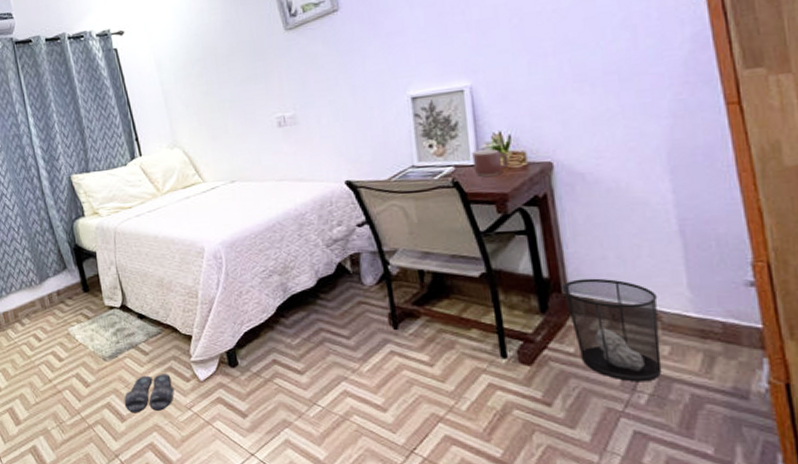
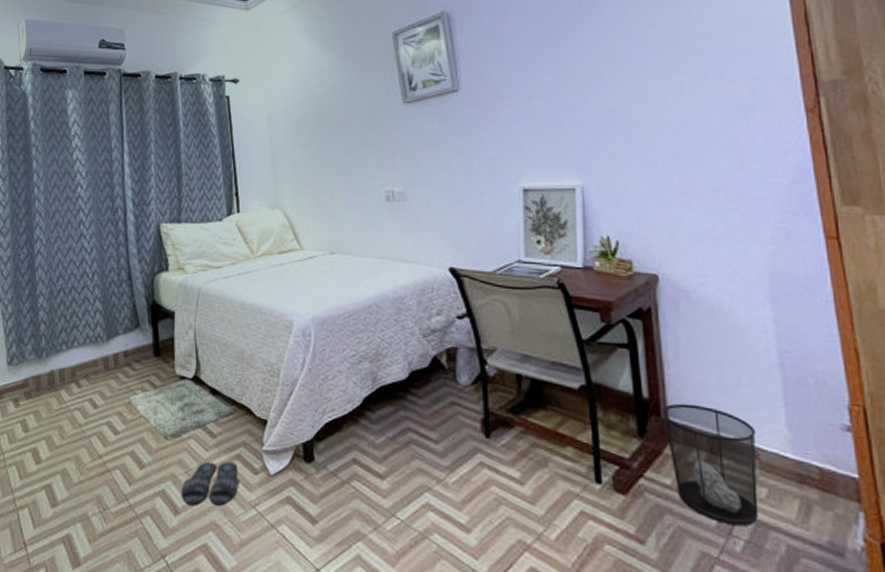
mug: present [472,149,510,177] -> none [579,253,616,281]

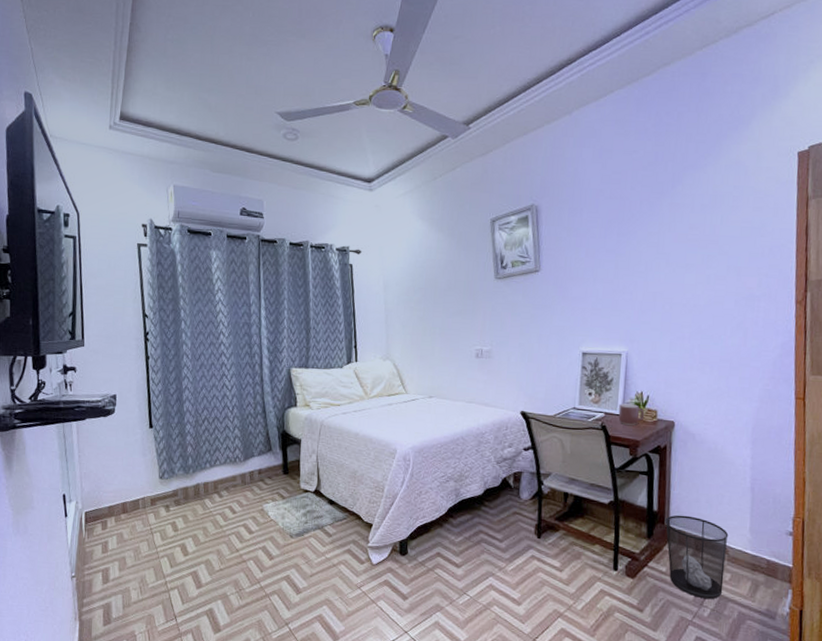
slippers: present [181,461,241,506] -> none [302,554,350,587]
mug: none [579,253,616,281] -> present [618,403,645,425]

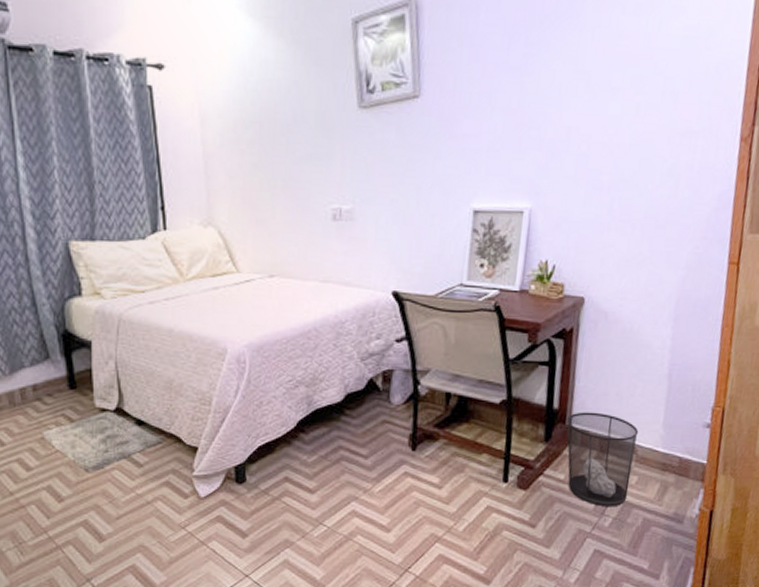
mug: present [618,403,645,425] -> none [516,276,549,304]

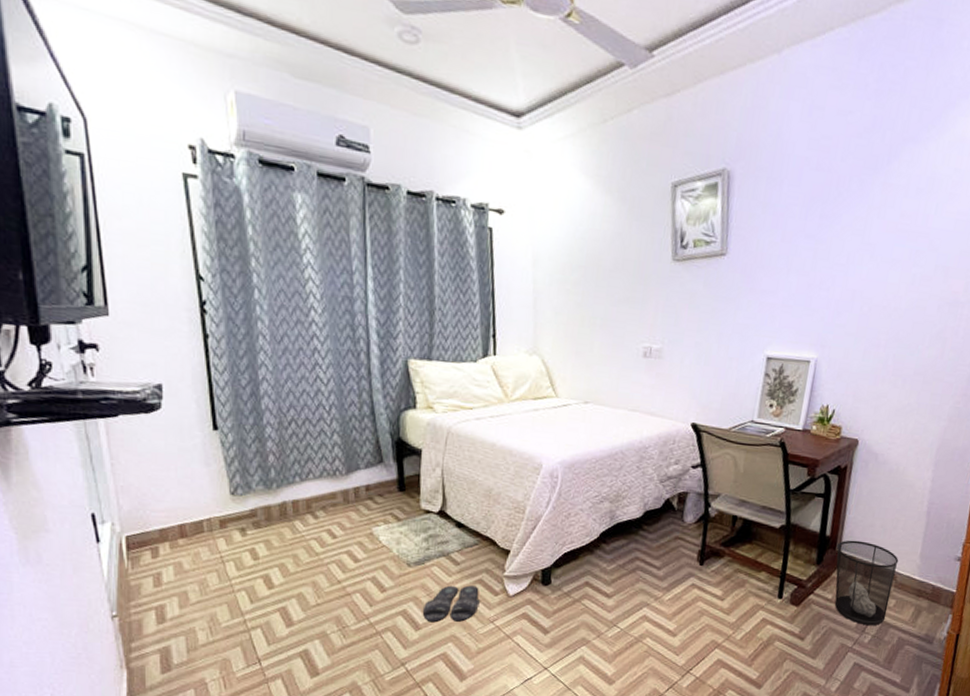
slippers: none [105,489,170,532] -> present [422,585,481,623]

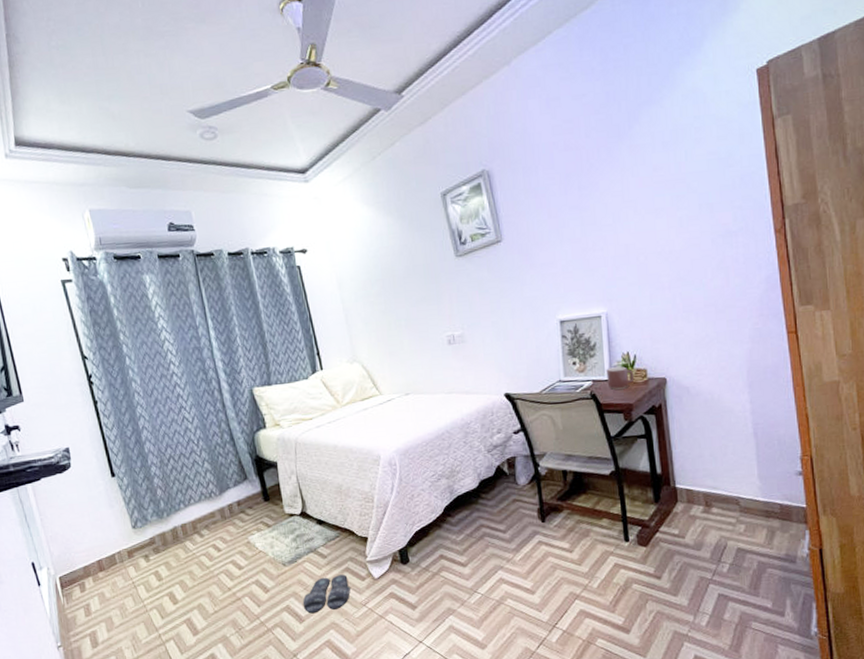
mug: none [799,417,828,443] -> present [606,366,635,390]
waste bin: present [834,540,899,626] -> none [670,472,739,555]

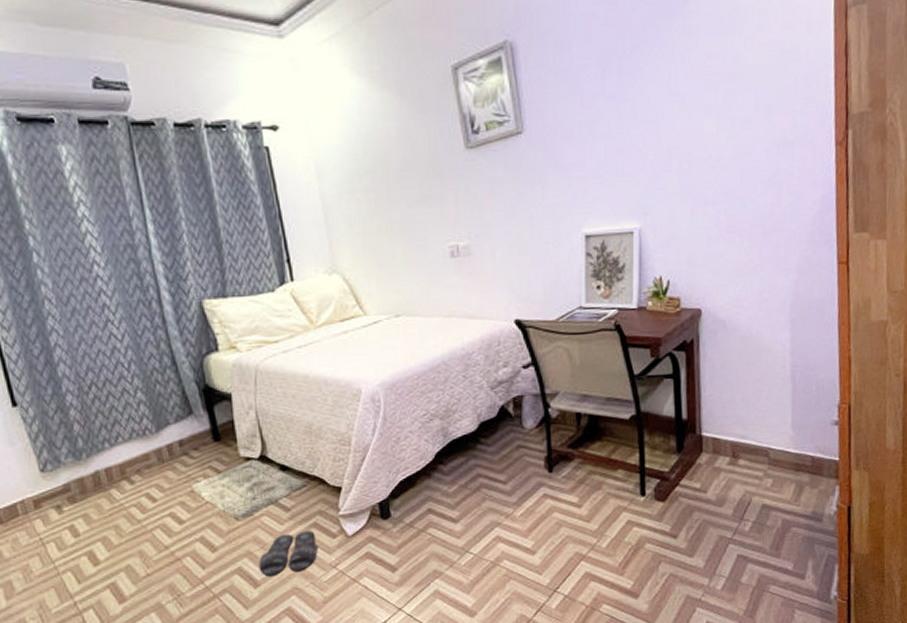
mug: present [606,366,635,390] -> none [634,293,666,320]

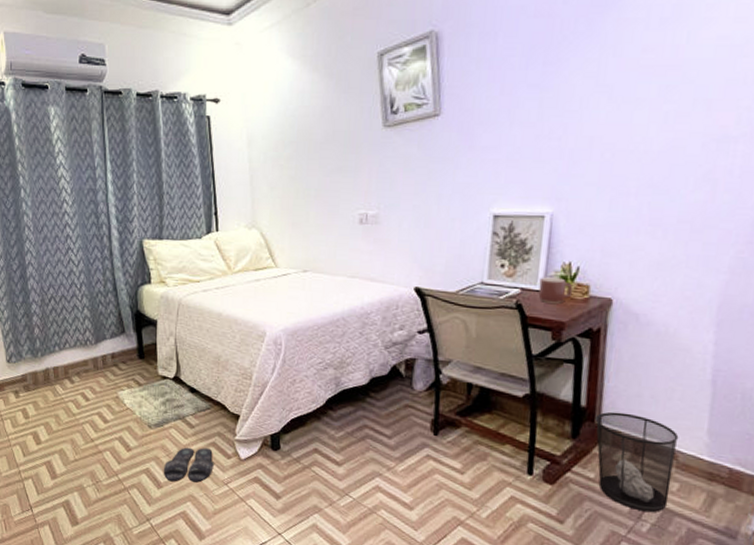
mug: none [634,293,666,320] -> present [538,277,573,304]
waste bin: none [696,419,769,512] -> present [595,411,679,513]

